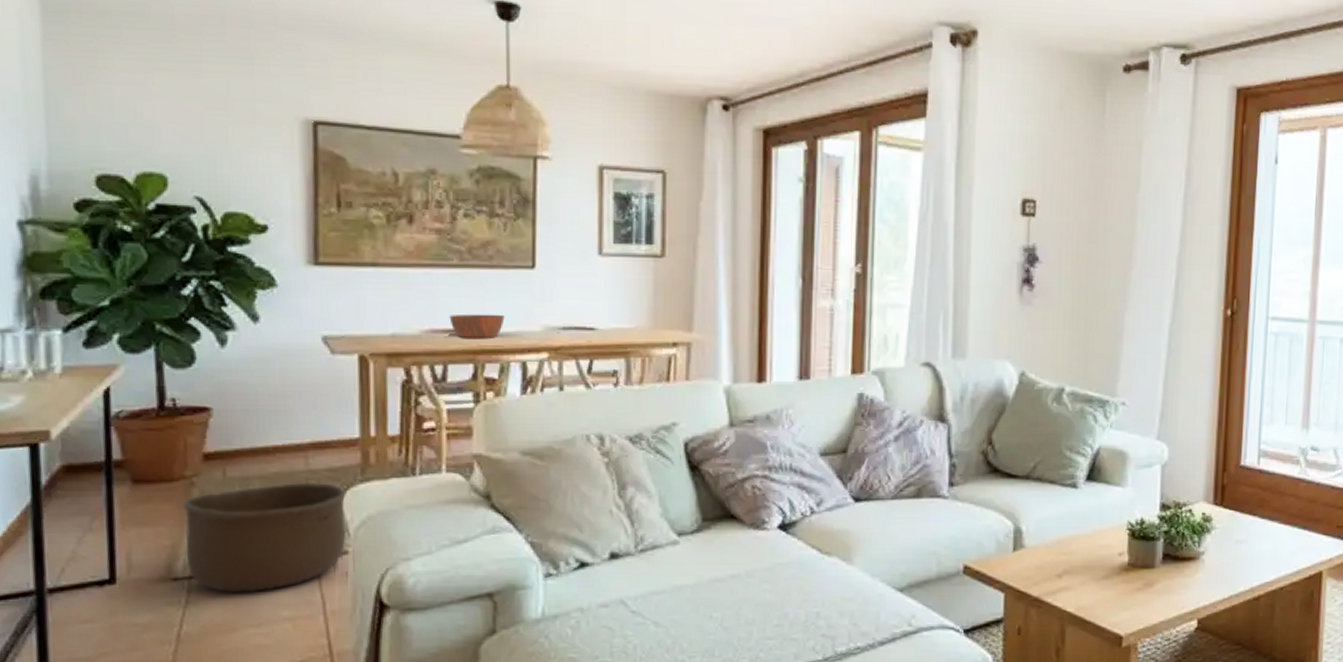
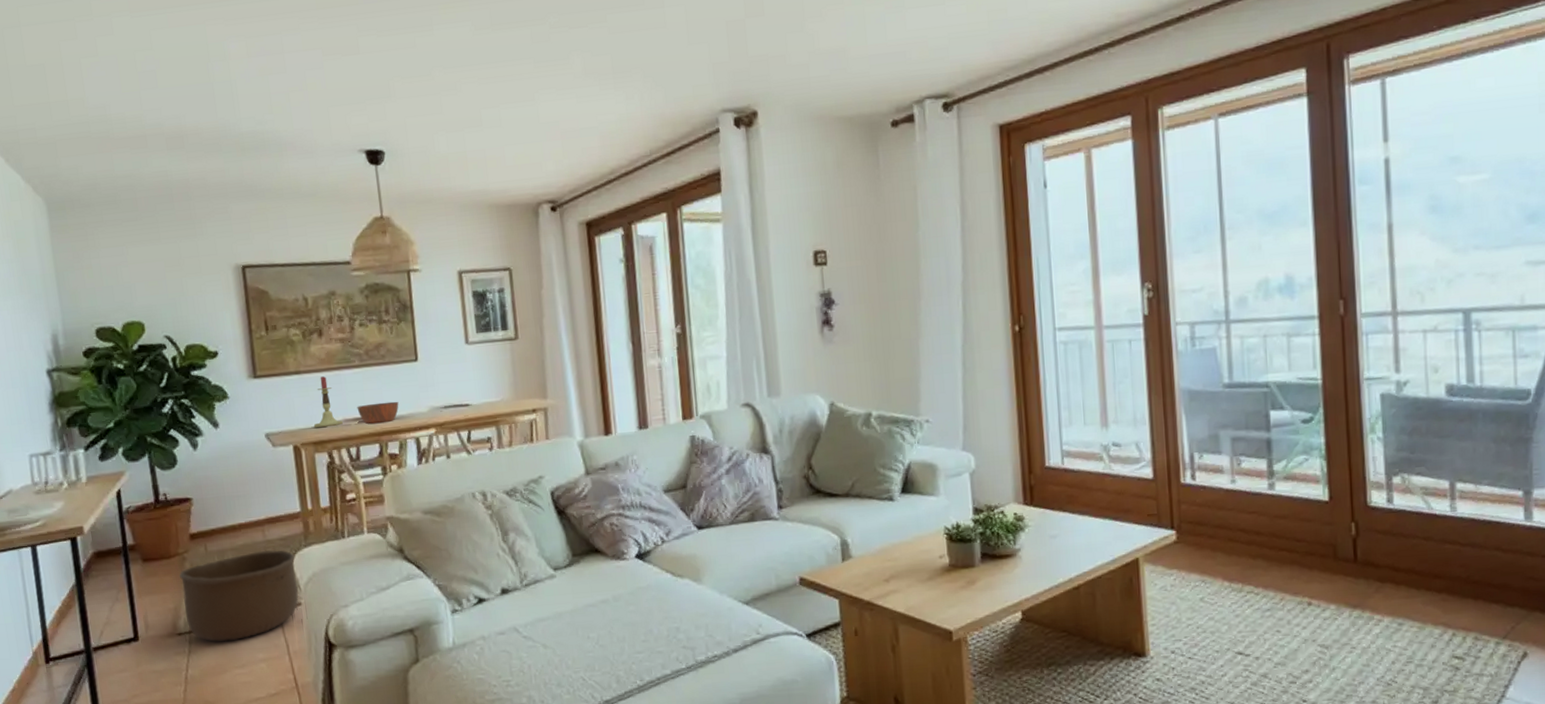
candlestick: none [389,273,430,337] -> present [313,376,344,429]

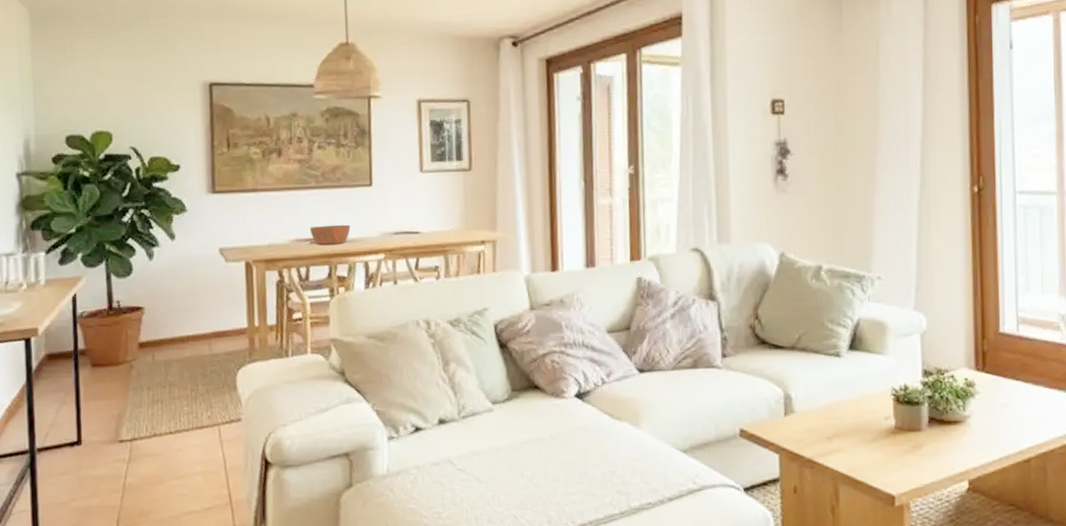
basket: present [179,550,299,642] -> none [126,363,240,452]
candlestick: present [313,376,344,429] -> none [266,196,296,246]

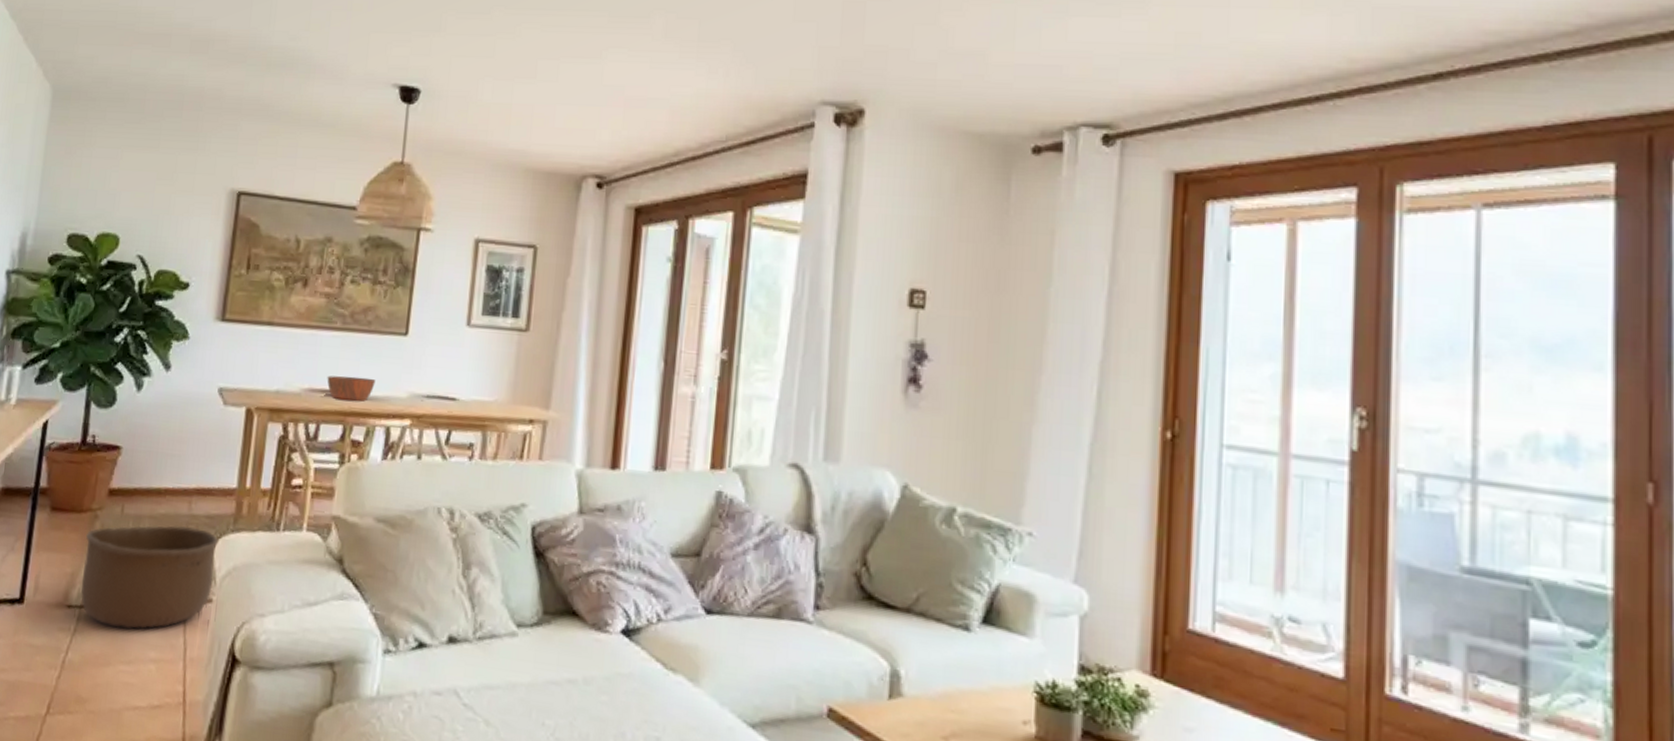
basket: none [126,363,240,452] -> present [80,525,218,629]

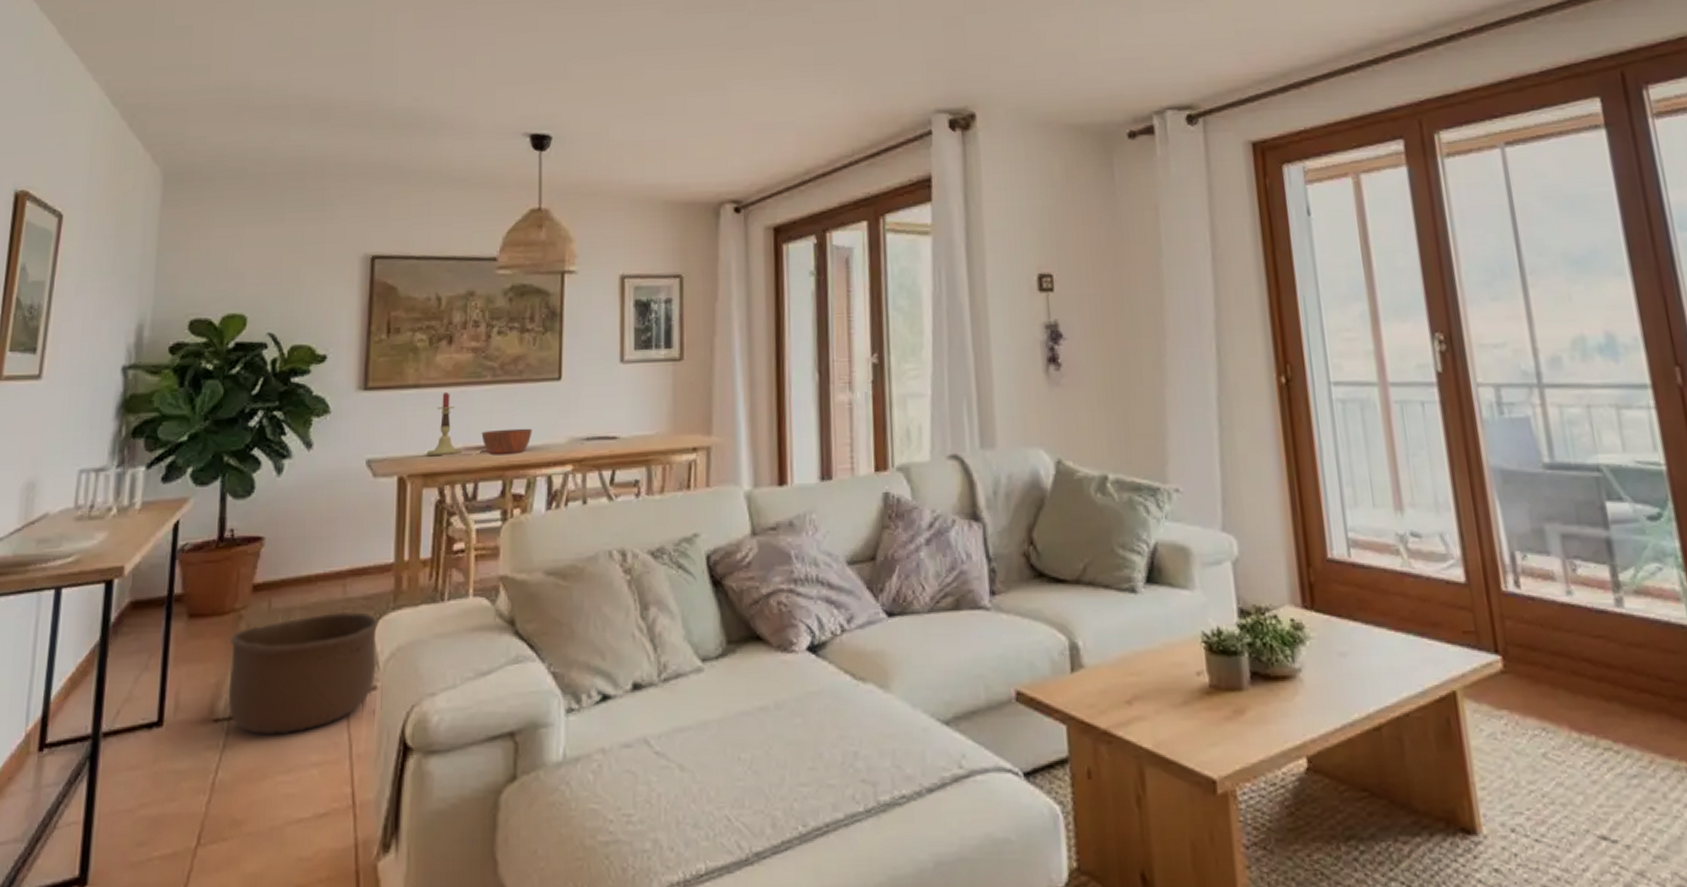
candlestick: none [274,333,309,395] -> present [426,393,463,457]

